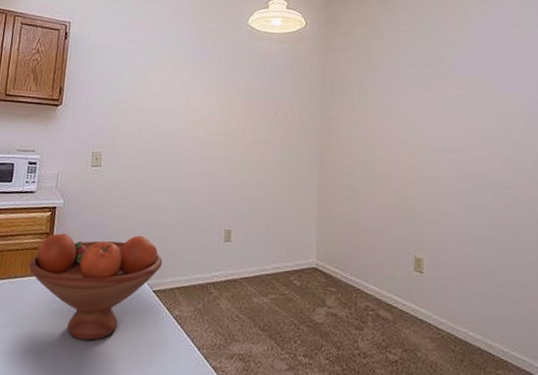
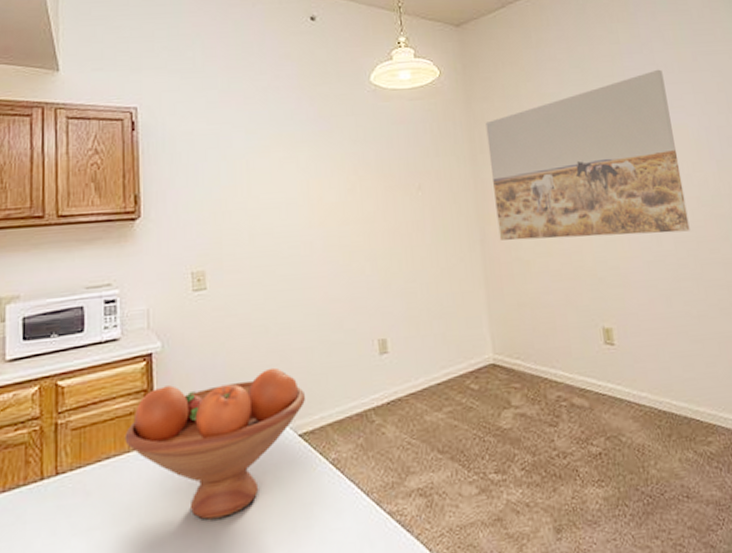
wall art: none [336,43,509,188] -> present [485,69,690,241]

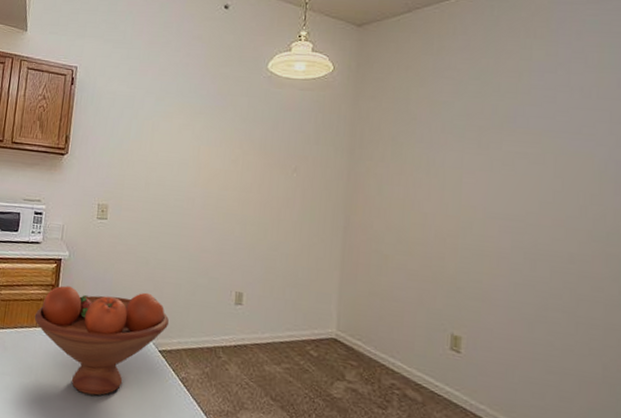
wall art: present [485,69,690,241] -> none [362,92,577,263]

